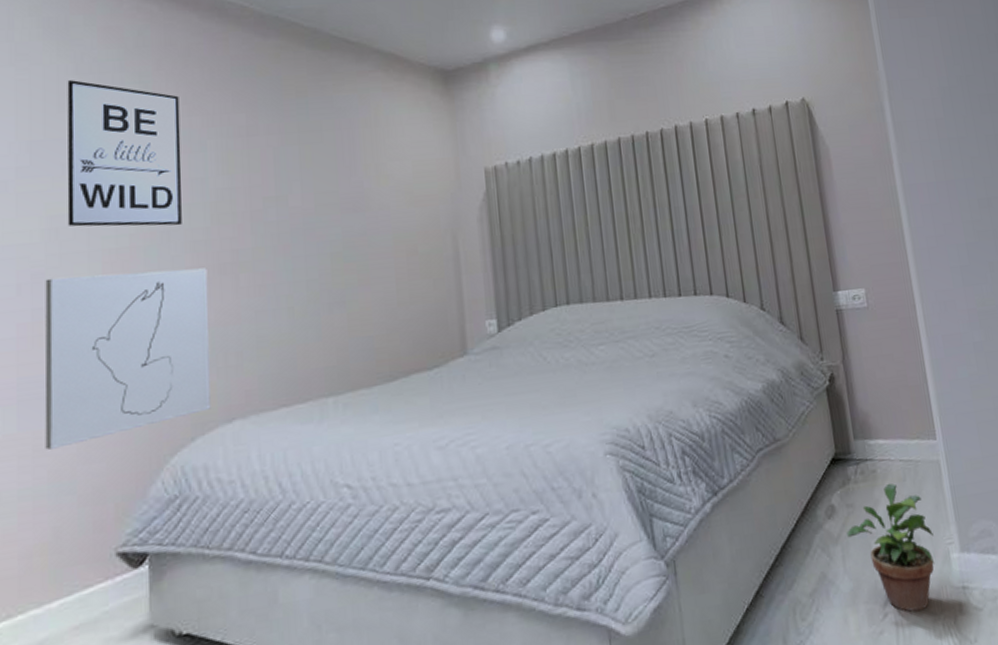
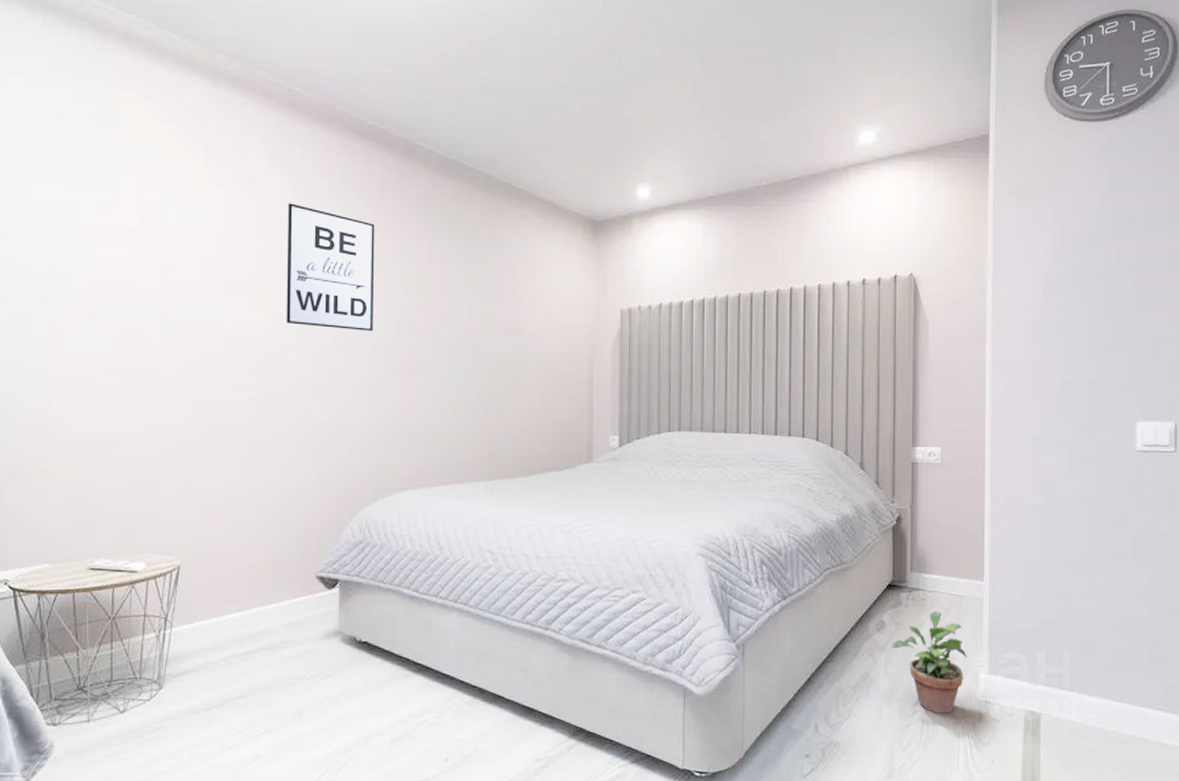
wall art: present [44,268,211,450] -> none [266,363,391,494]

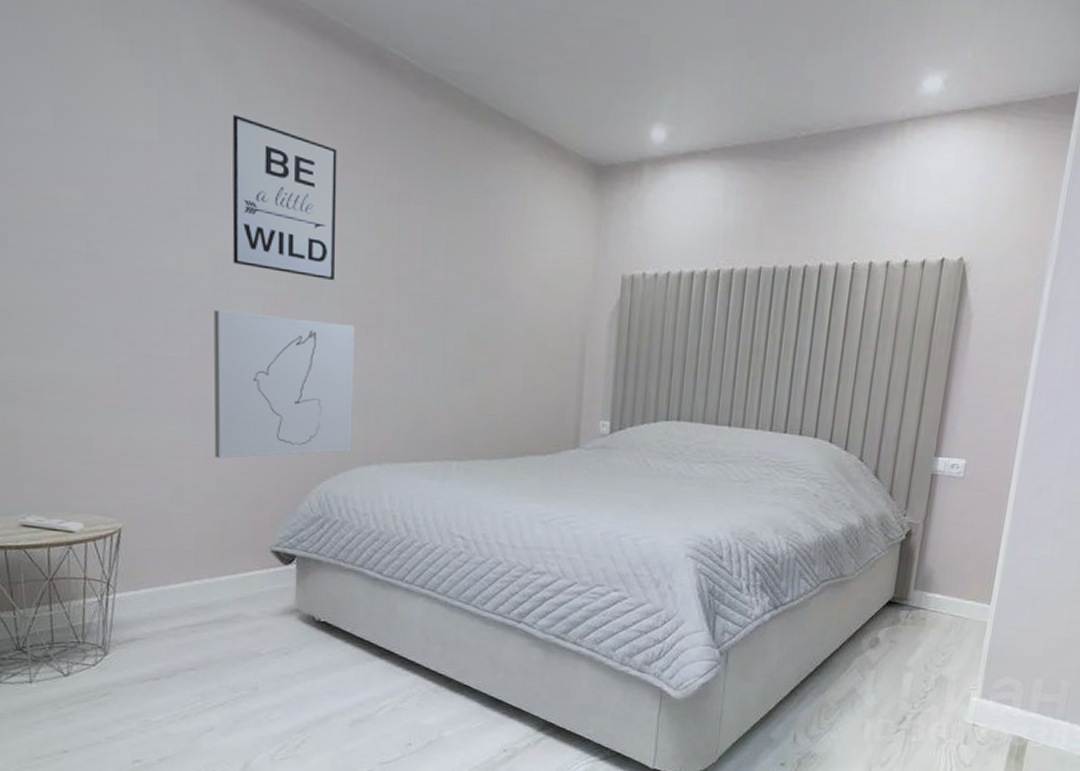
wall art: none [266,363,391,494] -> present [213,310,355,459]
potted plant: present [892,610,967,714] -> none [883,631,961,734]

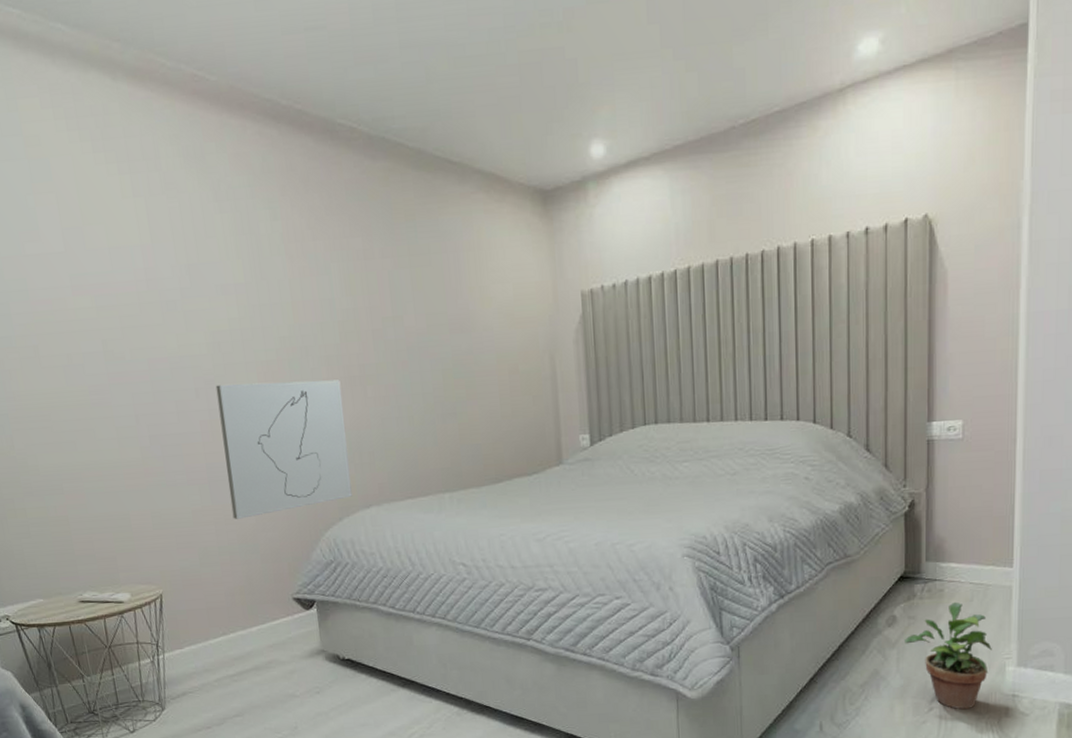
wall art: present [232,115,337,281] -> none [209,207,316,342]
potted plant: none [883,631,961,734] -> present [905,602,992,710]

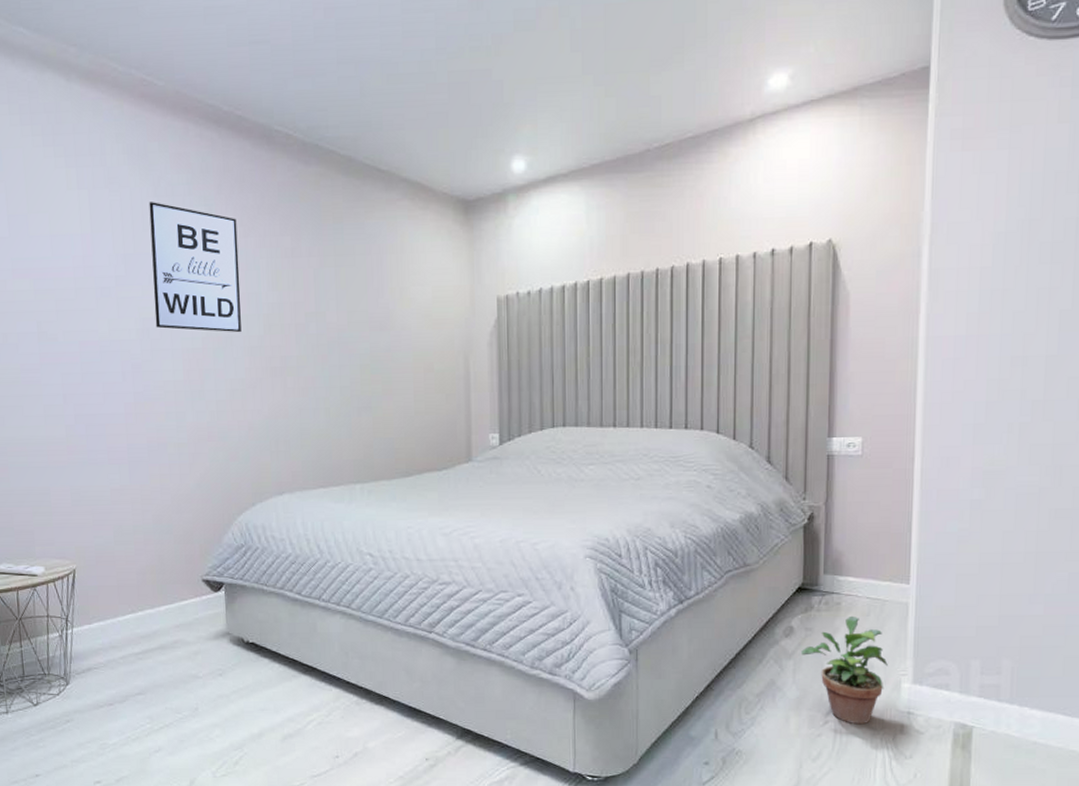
wall art: none [209,207,316,342] -> present [149,202,241,333]
wall art: present [215,379,352,519] -> none [142,369,266,499]

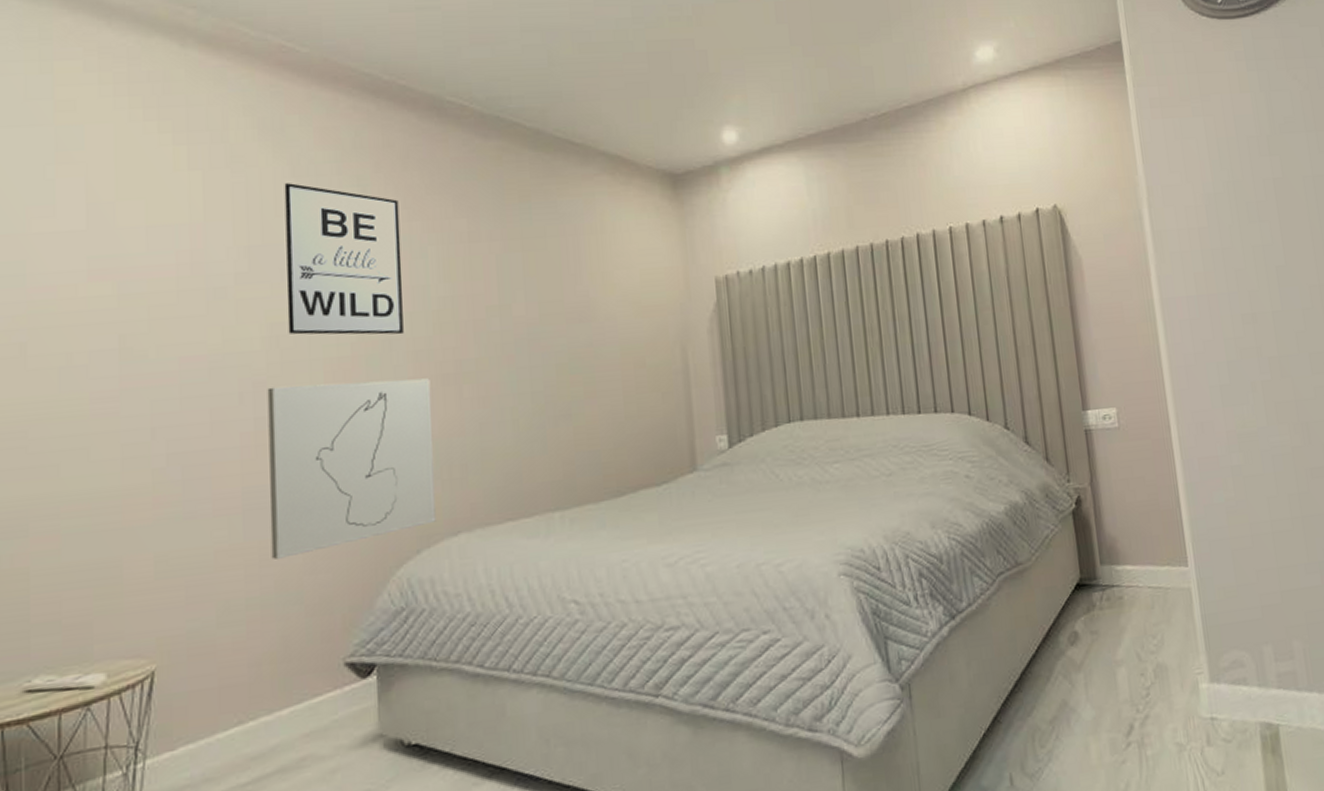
wall art: none [142,369,266,499] -> present [267,378,436,560]
potted plant: present [801,615,888,725] -> none [1090,610,1183,742]

